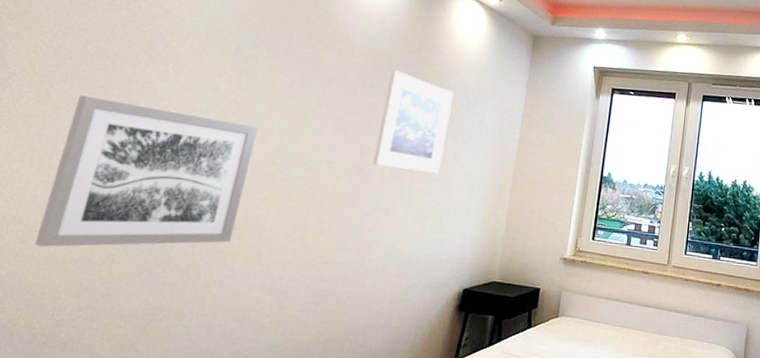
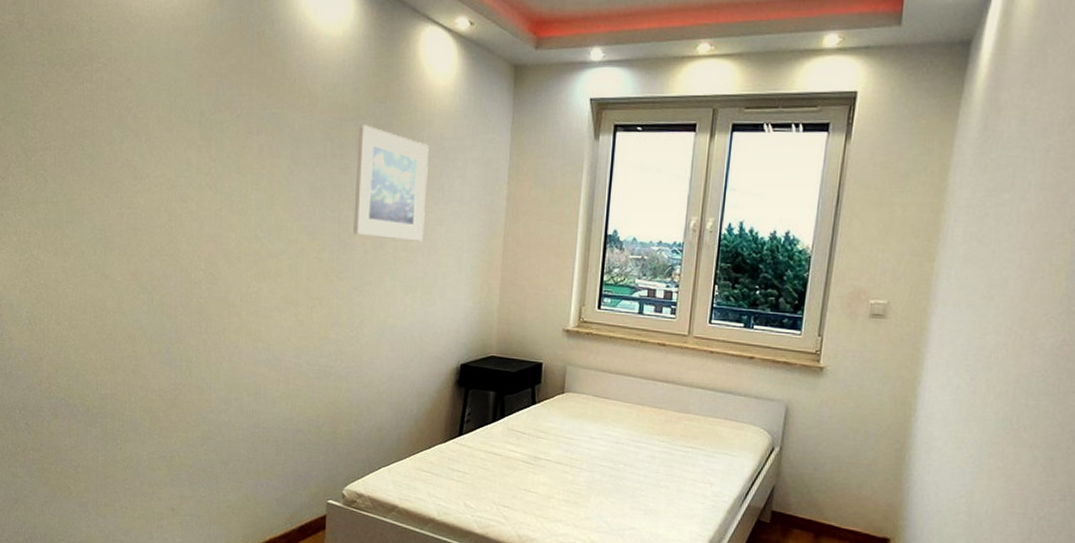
wall art: present [34,95,259,248] -> none [68,178,236,329]

